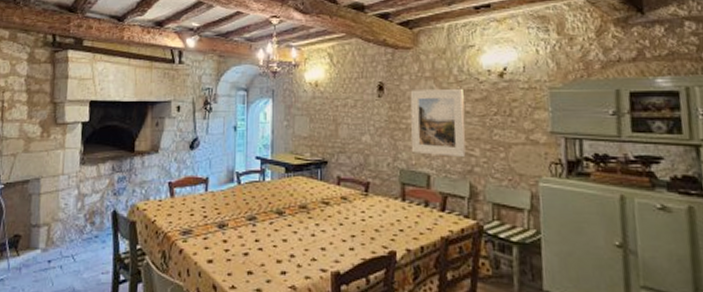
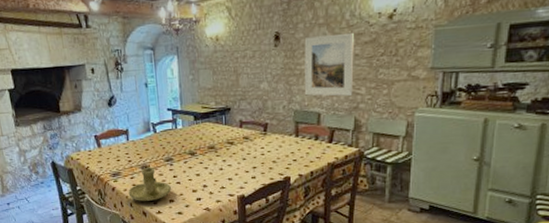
candle holder: none [198,227,251,271] -> present [128,168,171,201]

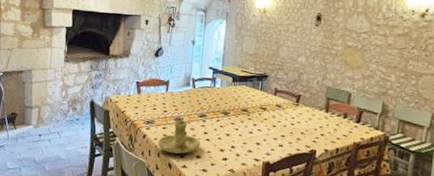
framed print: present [304,32,354,96] -> none [338,22,389,81]

